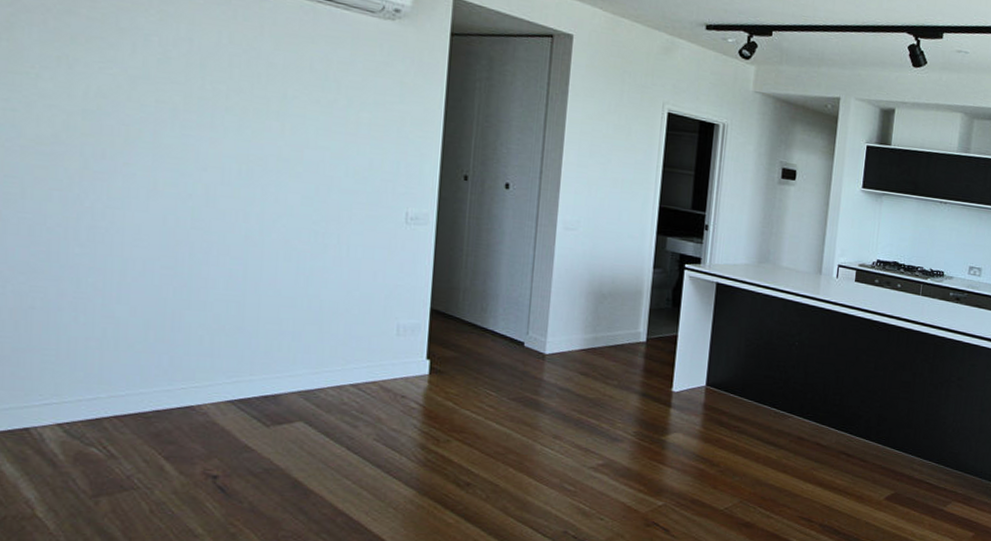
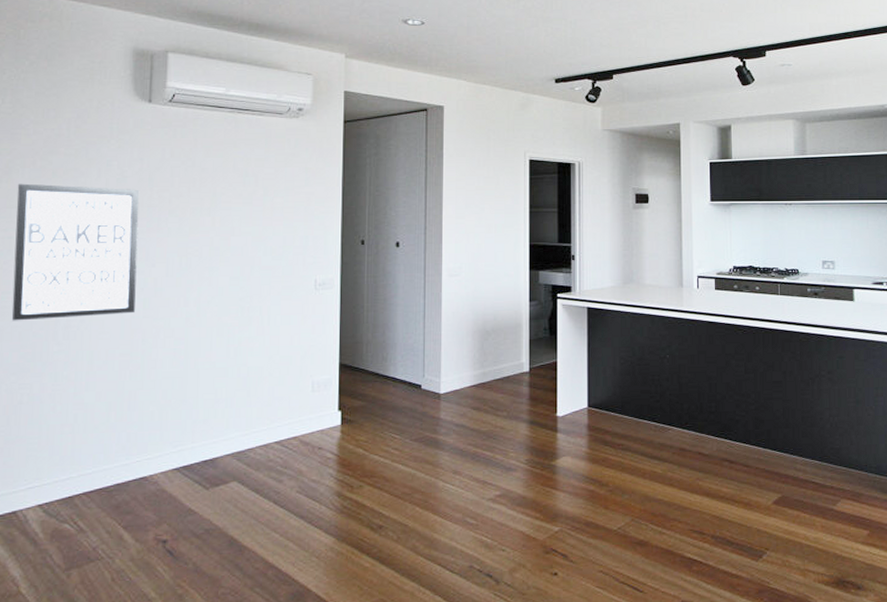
wall art: none [17,44,187,222] -> present [11,183,139,321]

